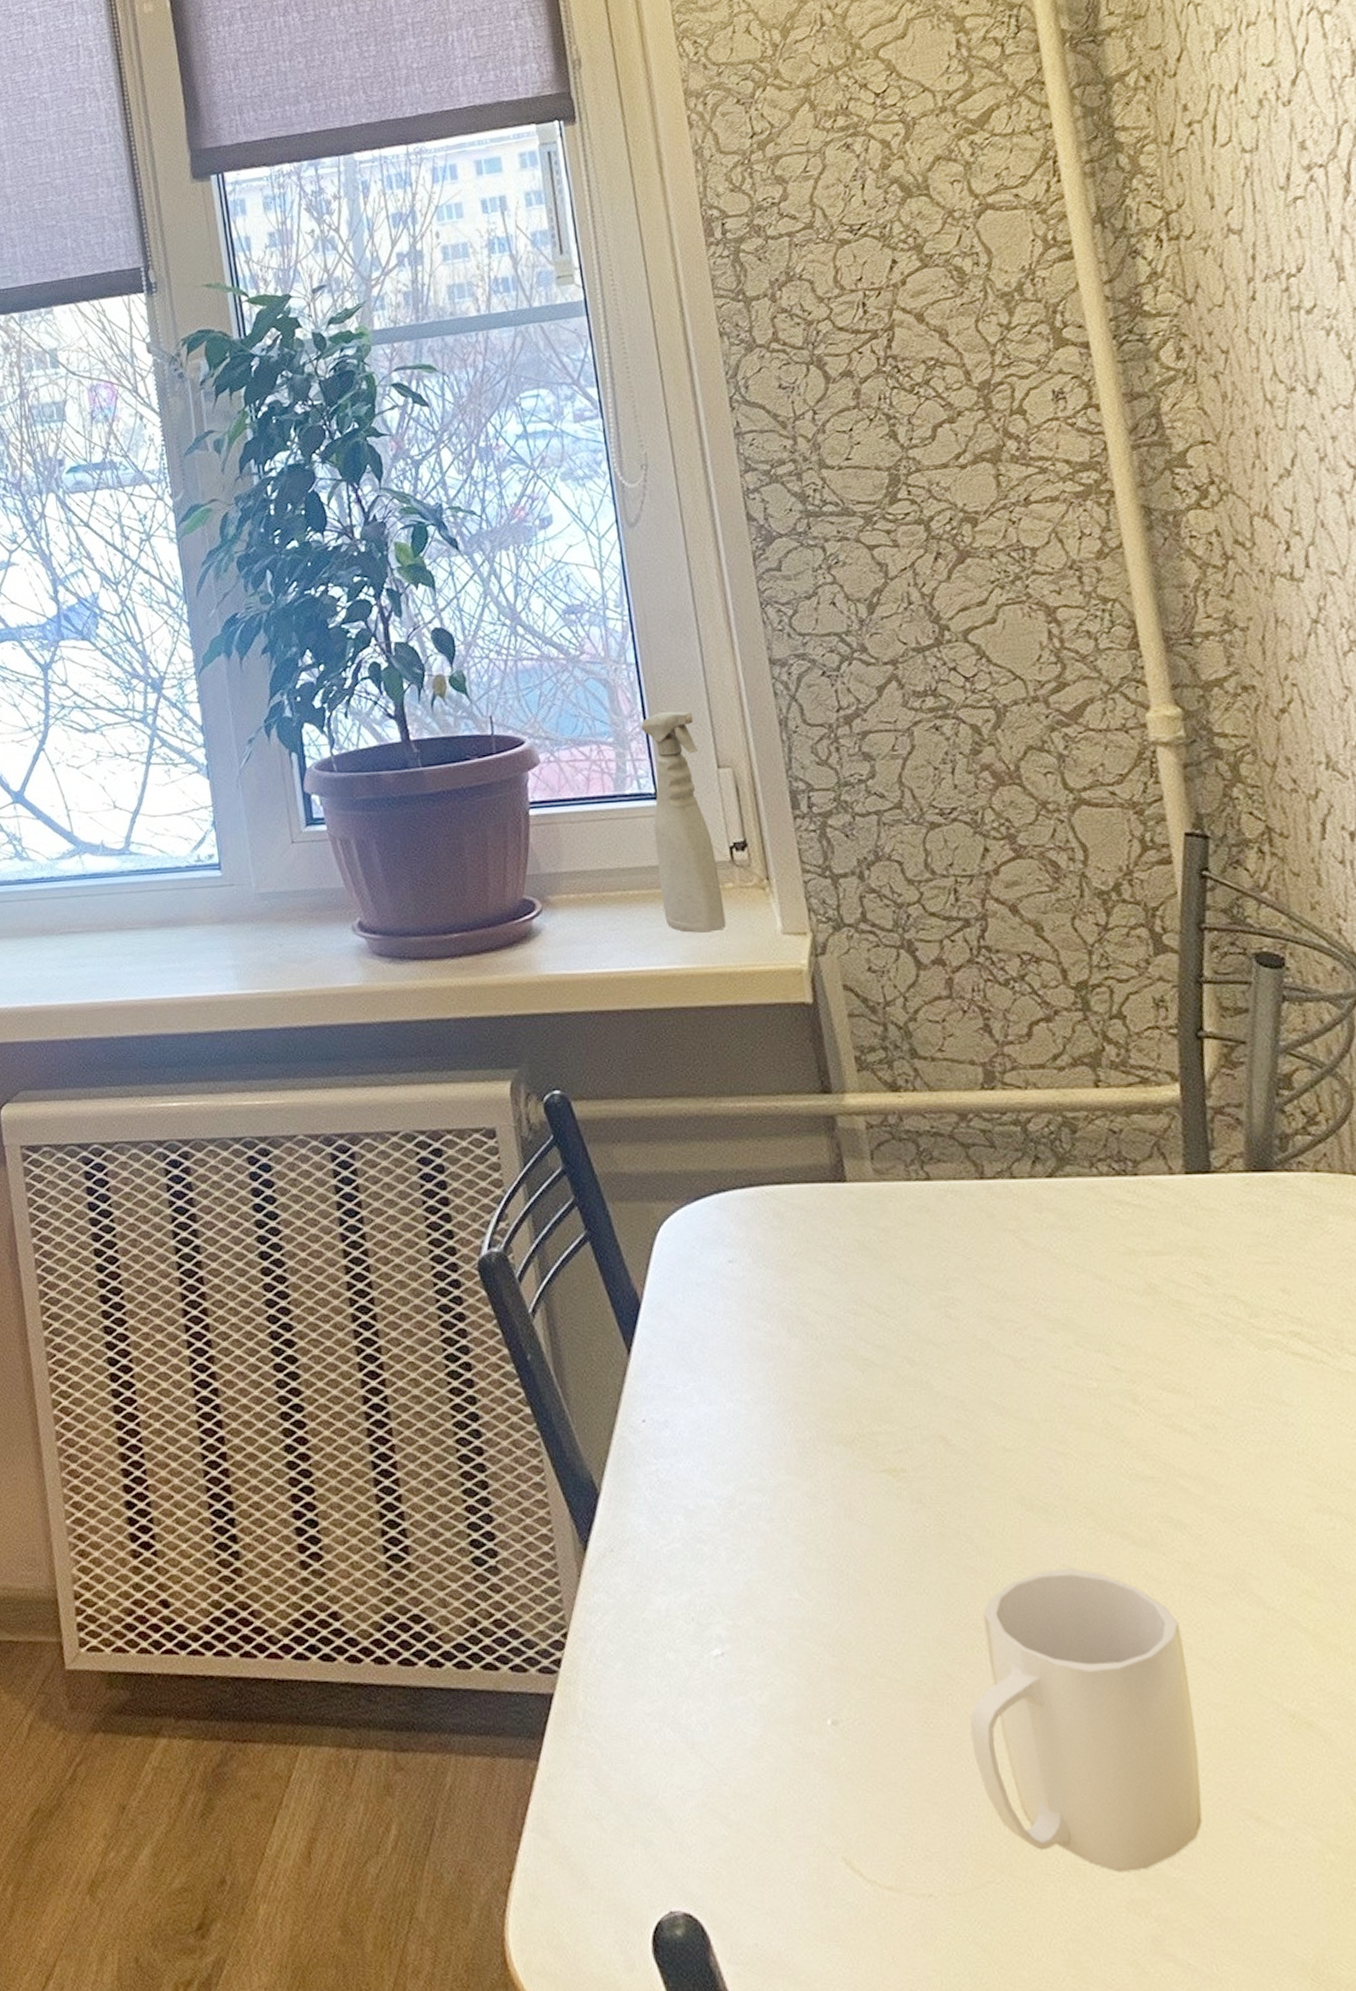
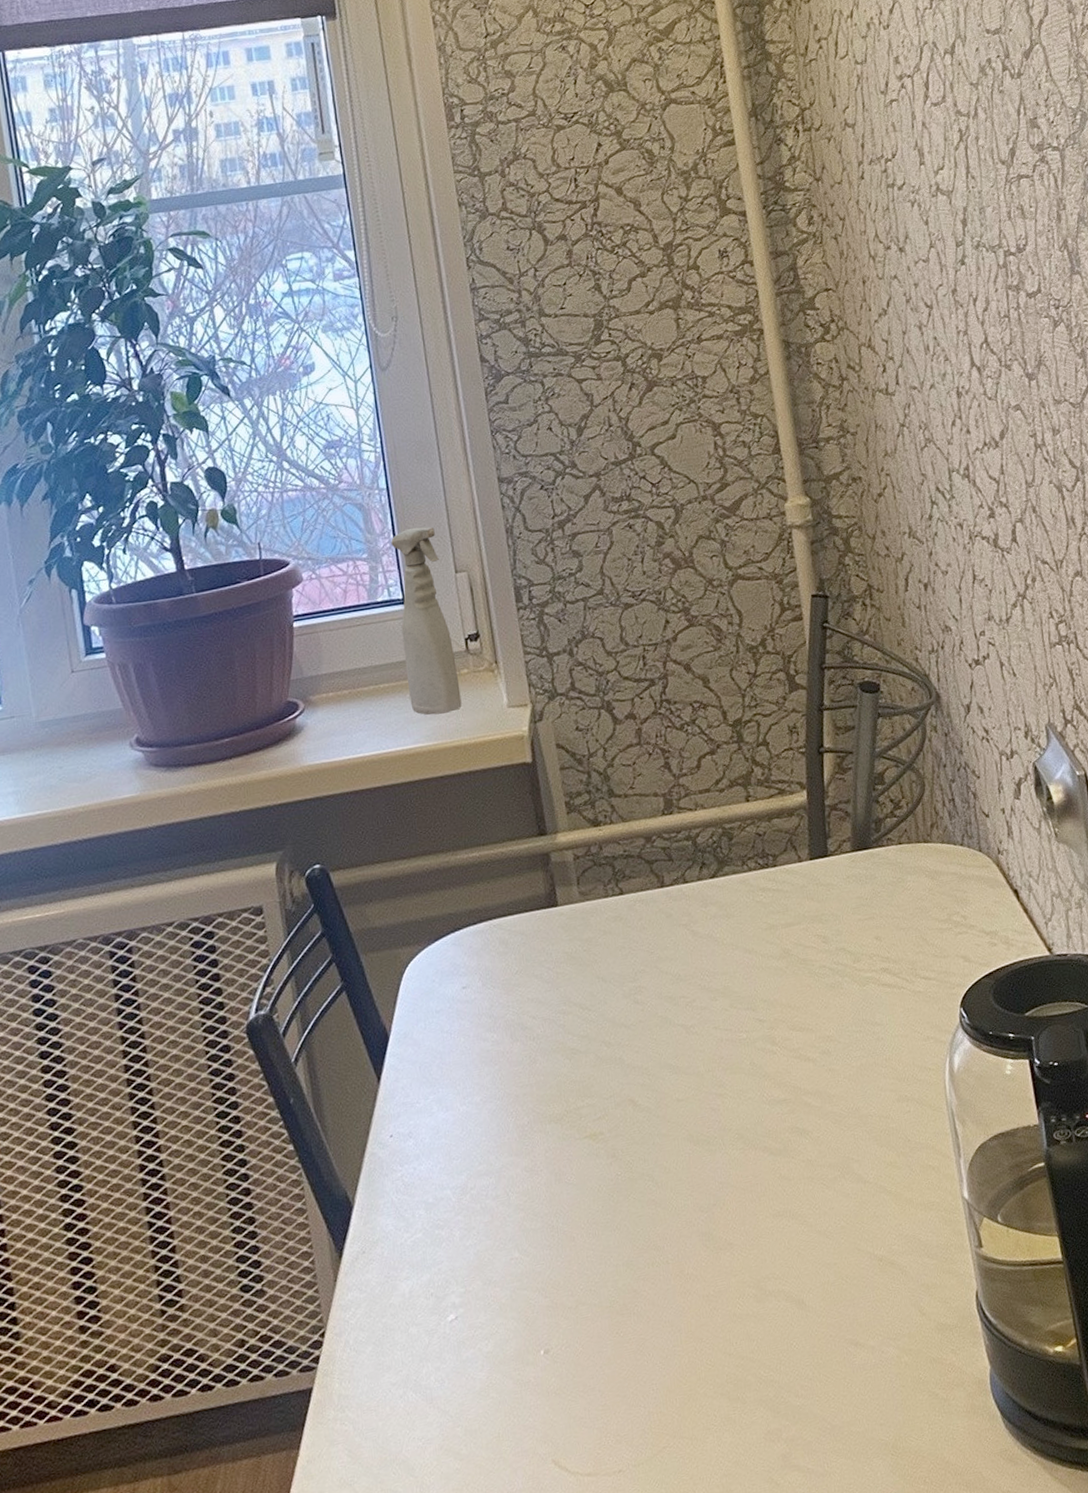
mug: present [969,1568,1203,1873] -> none [650,1182,819,1413]

